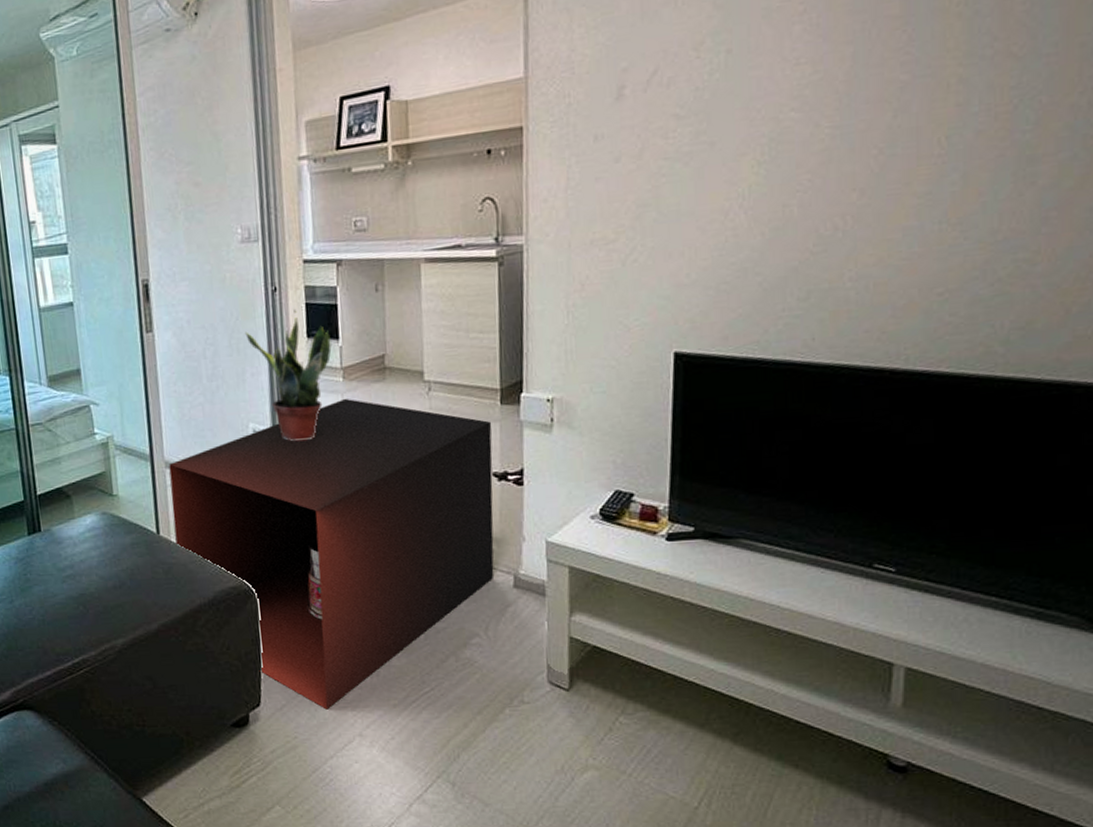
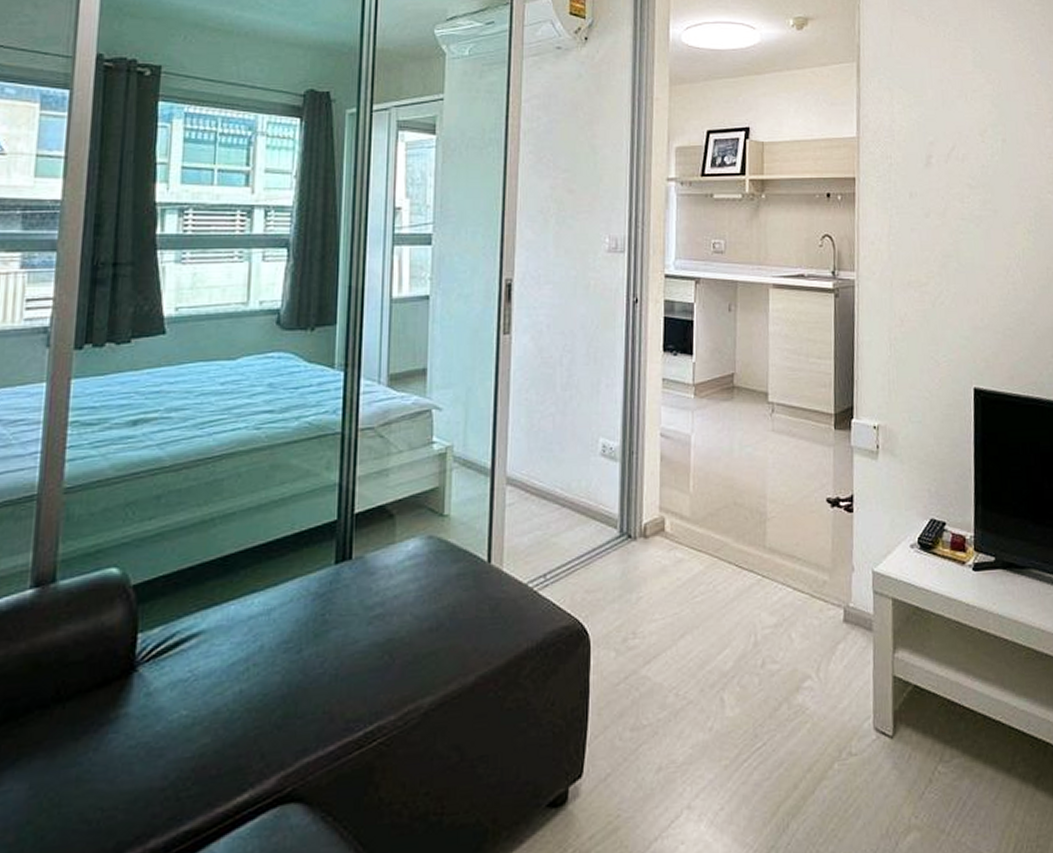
storage cabinet: present [169,398,494,710] -> none [506,415,827,777]
potted plant: present [245,308,332,442] -> none [604,321,685,460]

